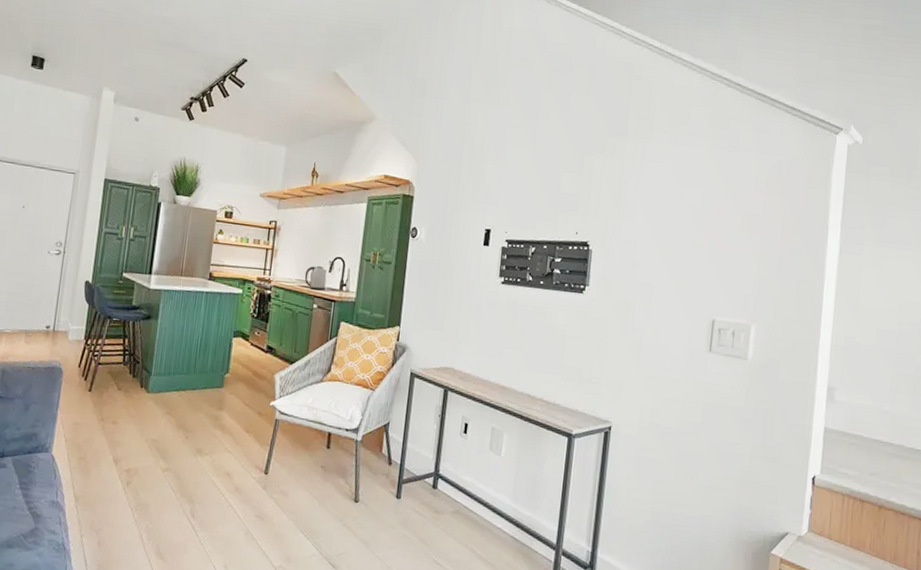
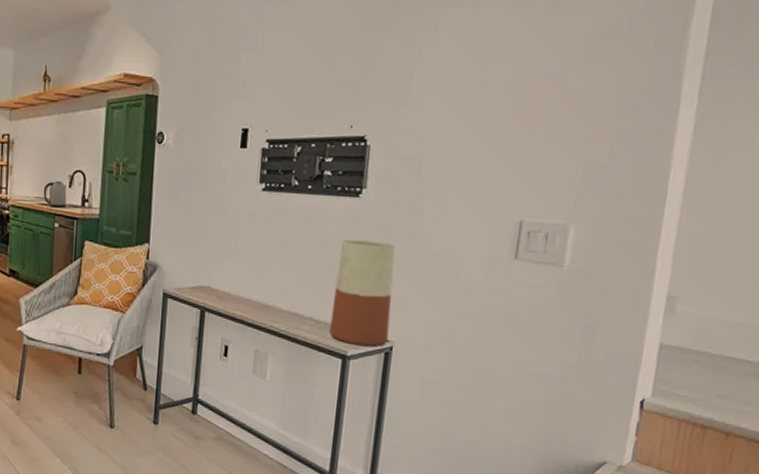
vase: none [557,329,613,427] -> present [329,239,395,347]

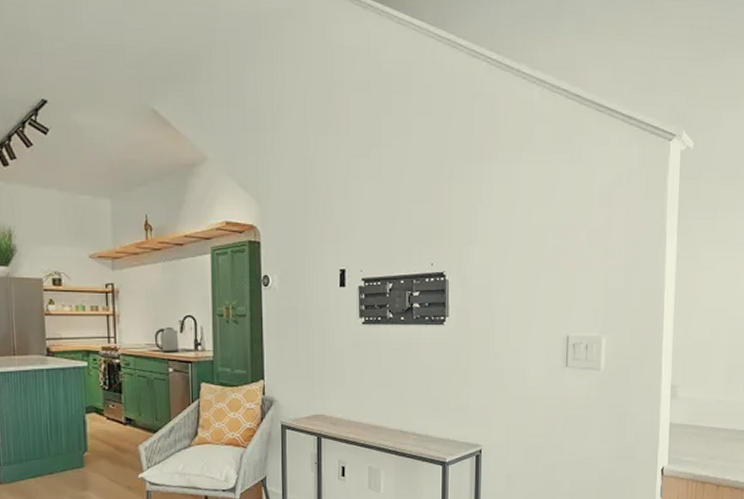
vase: present [329,239,395,347] -> none [430,361,477,453]

